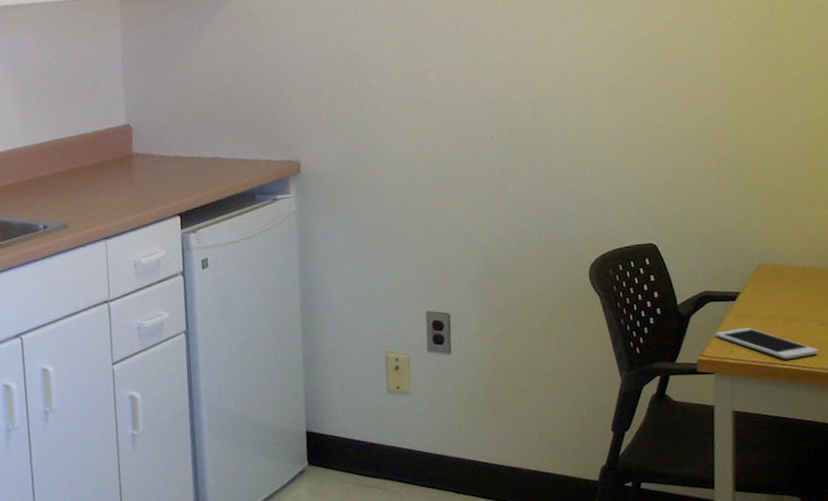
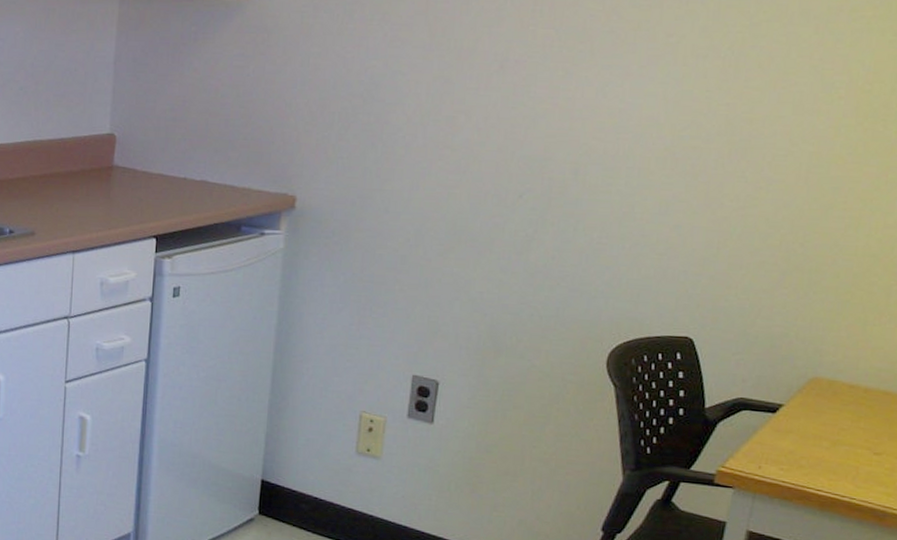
cell phone: present [715,327,819,360] -> none [743,443,866,486]

